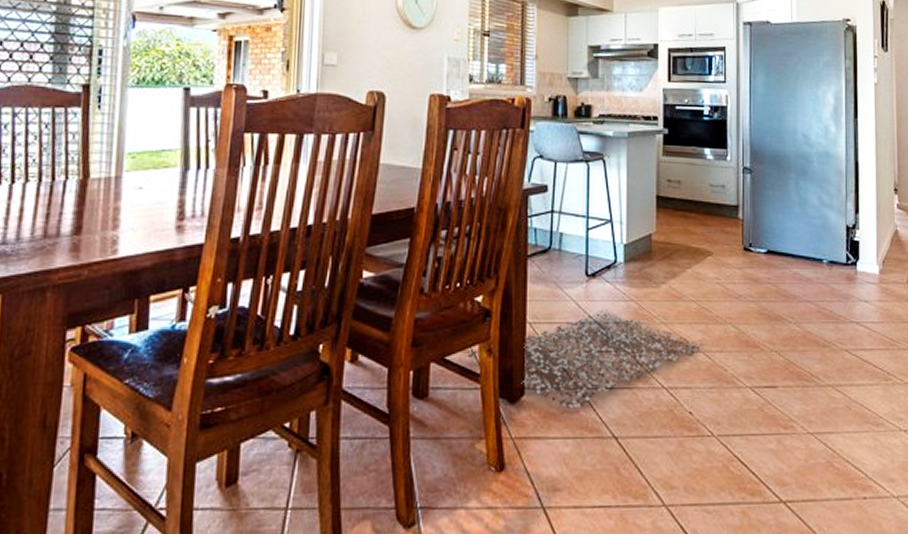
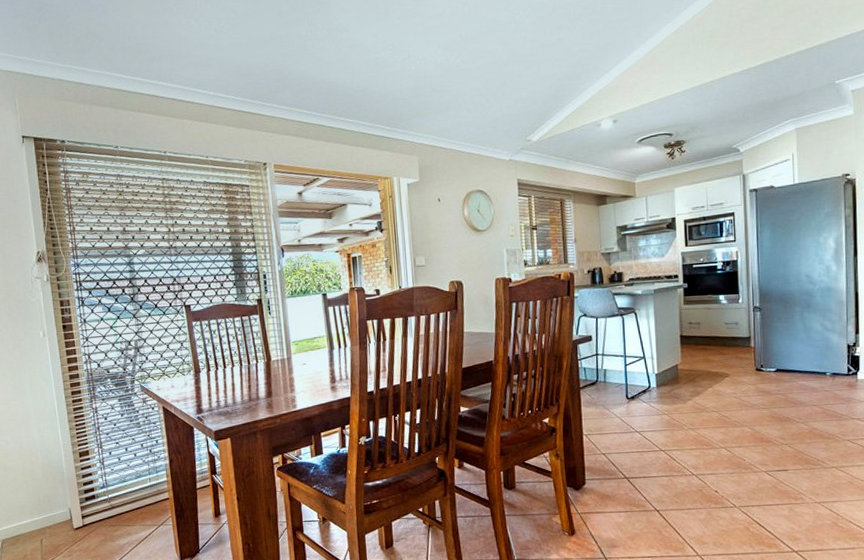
rug: present [468,309,703,409] -> none [542,422,724,492]

